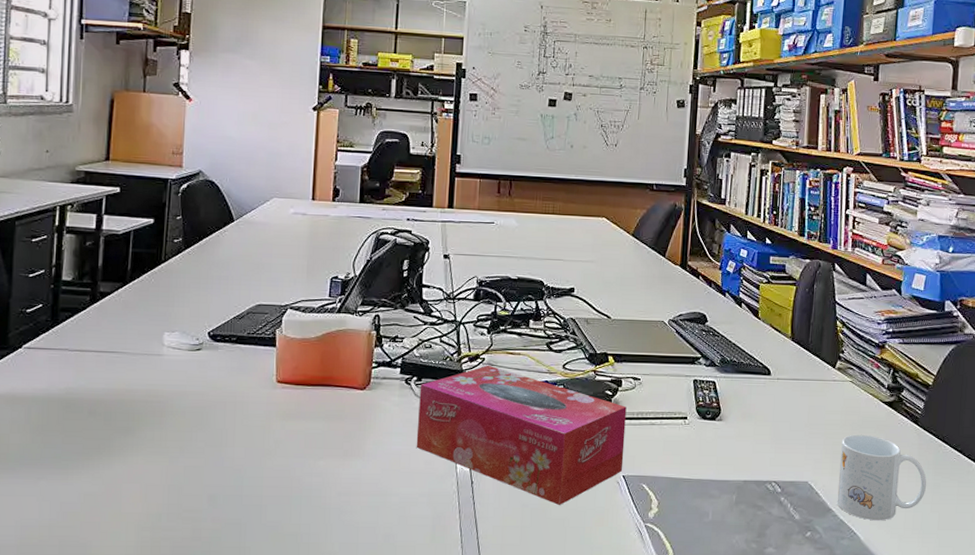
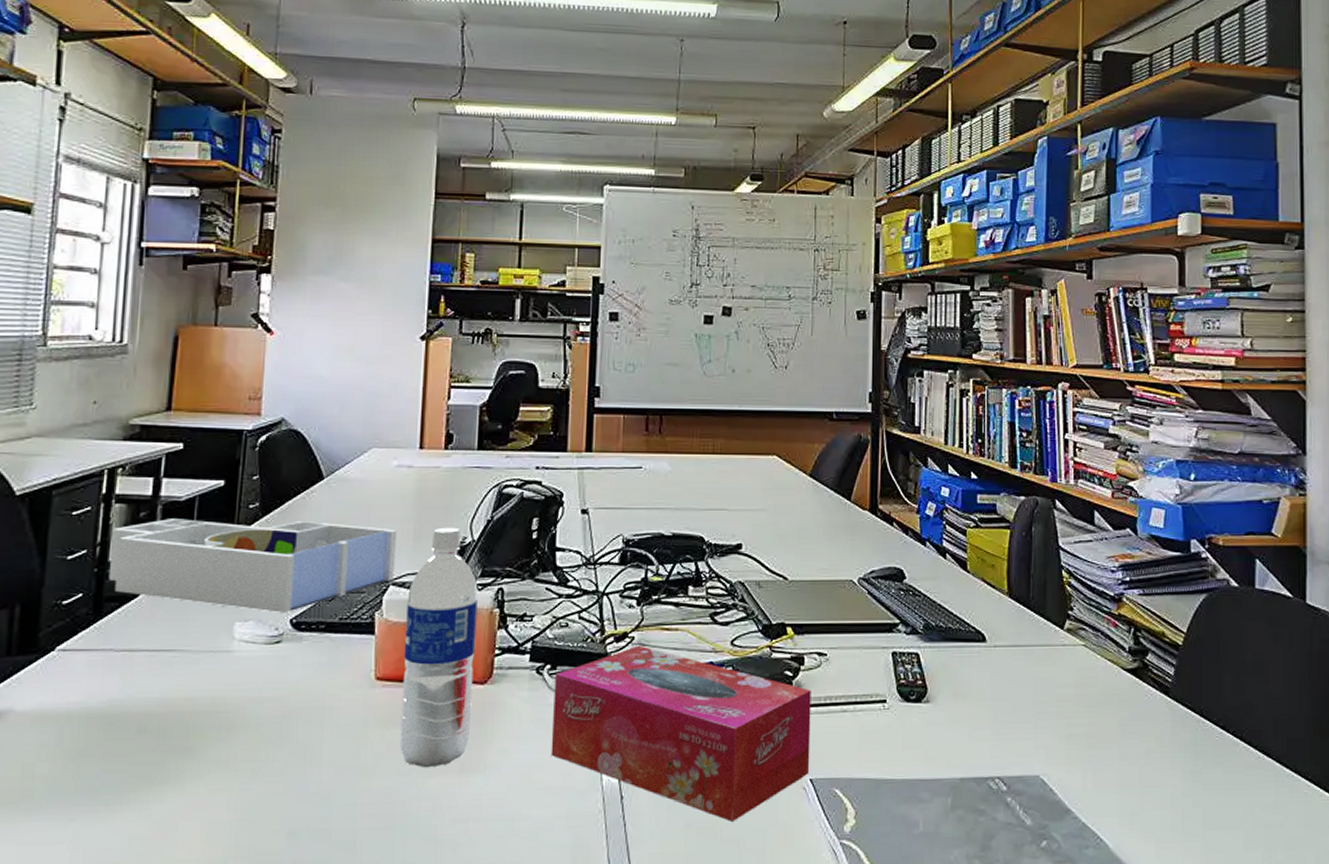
desk organizer: none [62,248,293,328] -> present [108,519,396,614]
water bottle: none [296,264,359,453] -> present [400,527,478,768]
mug: present [837,434,927,521] -> none [1076,711,1186,822]

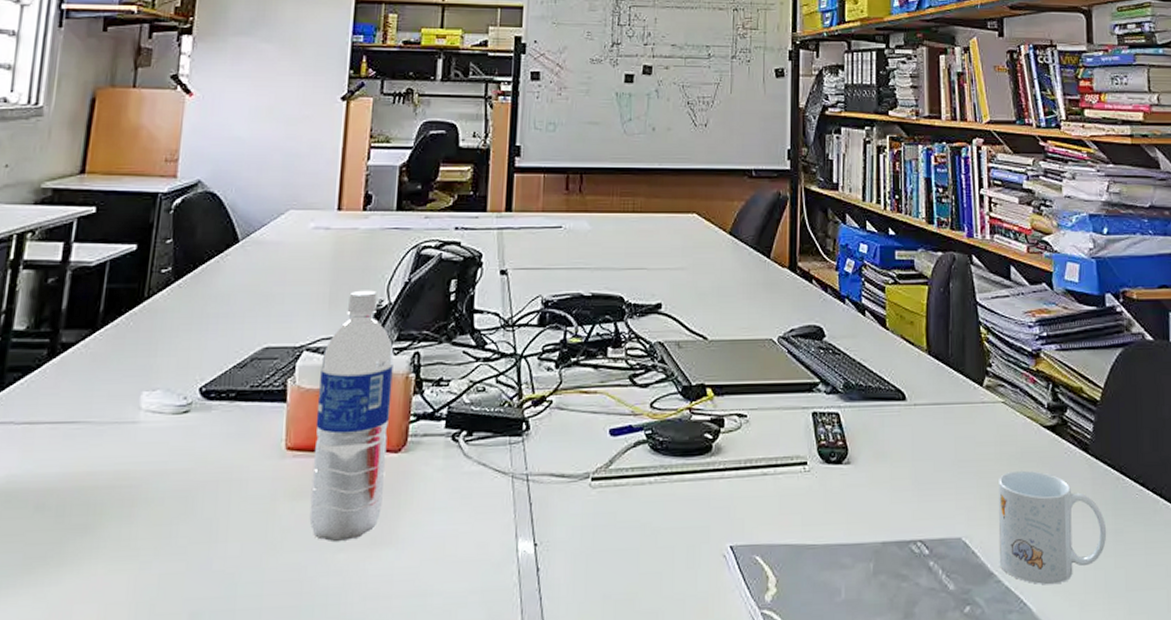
desk organizer: present [108,519,396,614] -> none [12,284,312,382]
tissue box: present [551,645,811,821] -> none [465,409,731,593]
mug: none [1076,711,1186,822] -> present [998,470,1107,585]

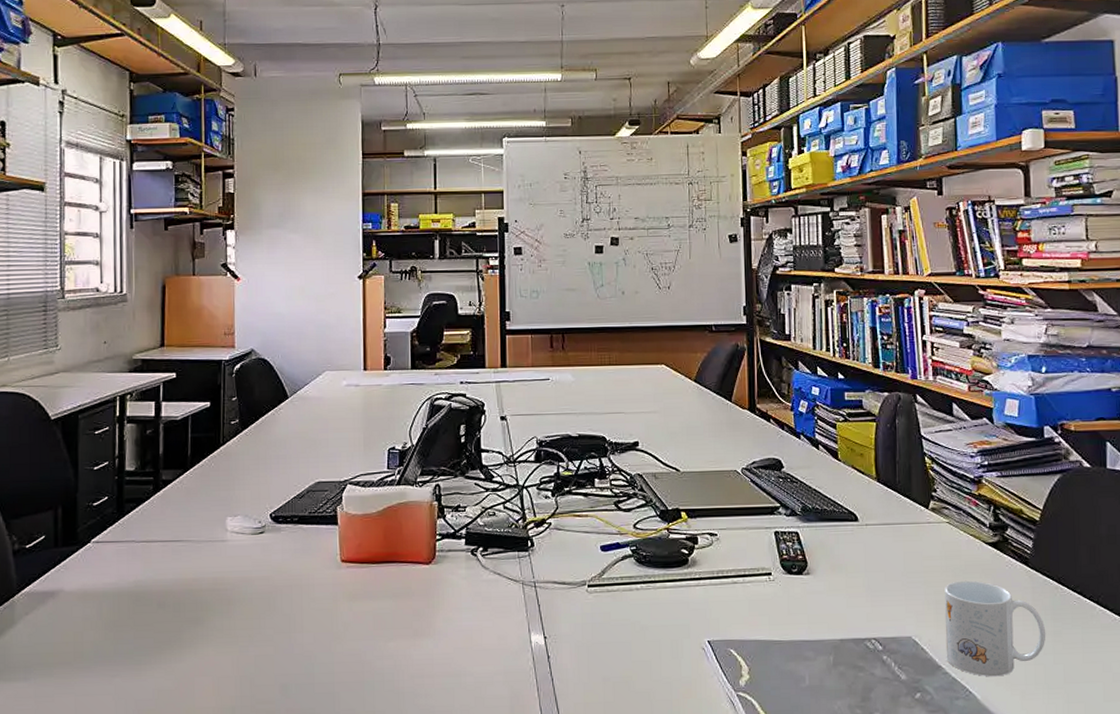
water bottle: present [309,290,394,543] -> none [362,435,421,634]

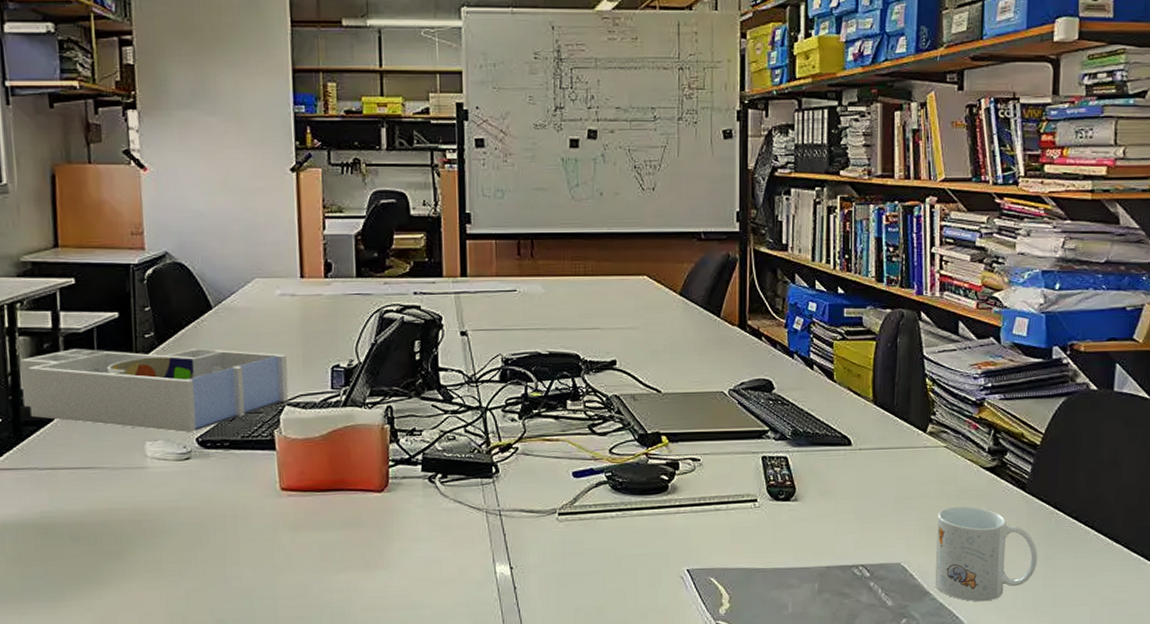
desk organizer: none [126,433,351,510] -> present [20,349,289,434]

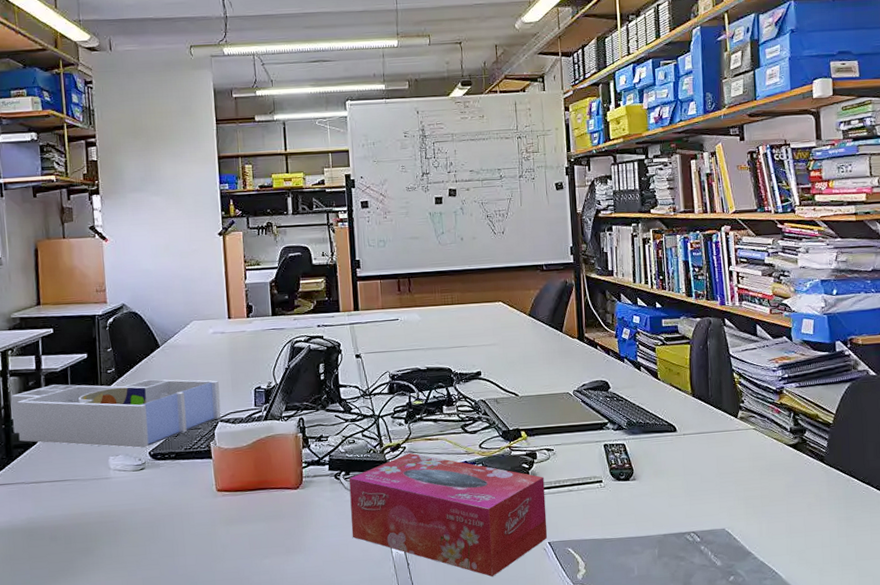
tissue box: none [446,455,687,607] -> present [349,452,548,577]
mug: present [935,506,1038,602] -> none [753,477,840,559]

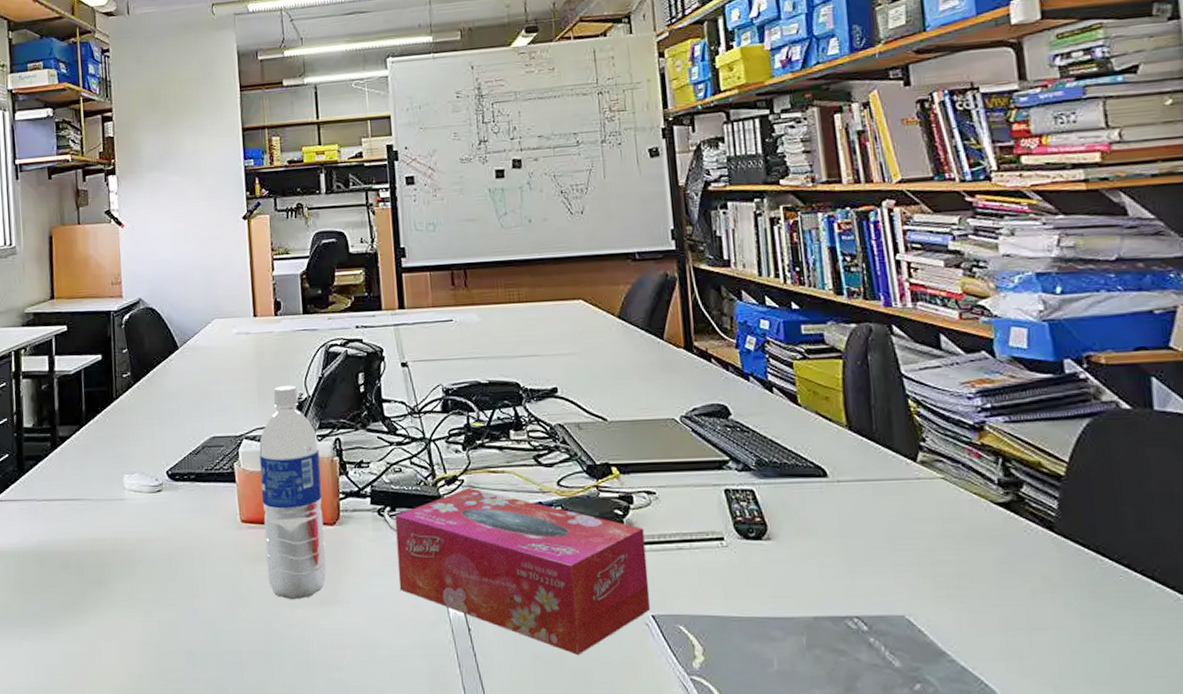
desk organizer: present [11,379,221,449] -> none [23,386,246,467]
water bottle: none [233,375,291,552] -> present [259,385,326,600]

